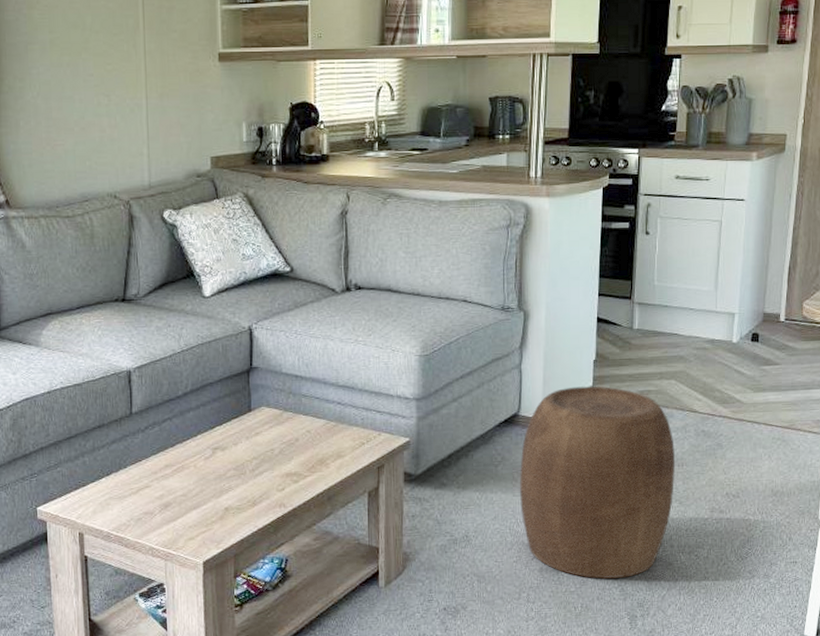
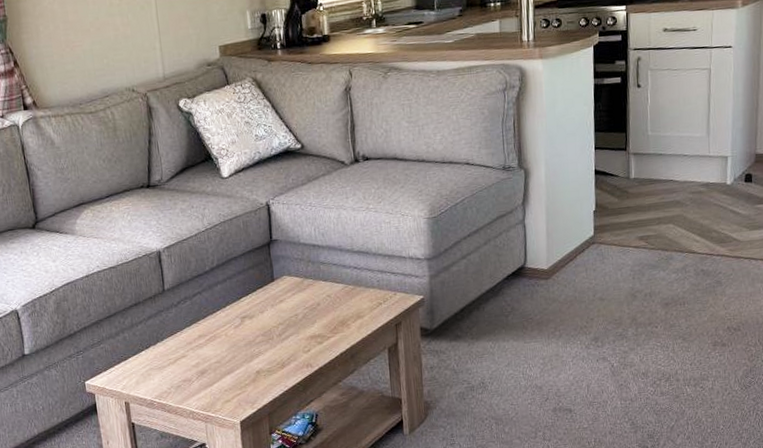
stool: present [520,386,675,579] -> none [529,235,677,415]

